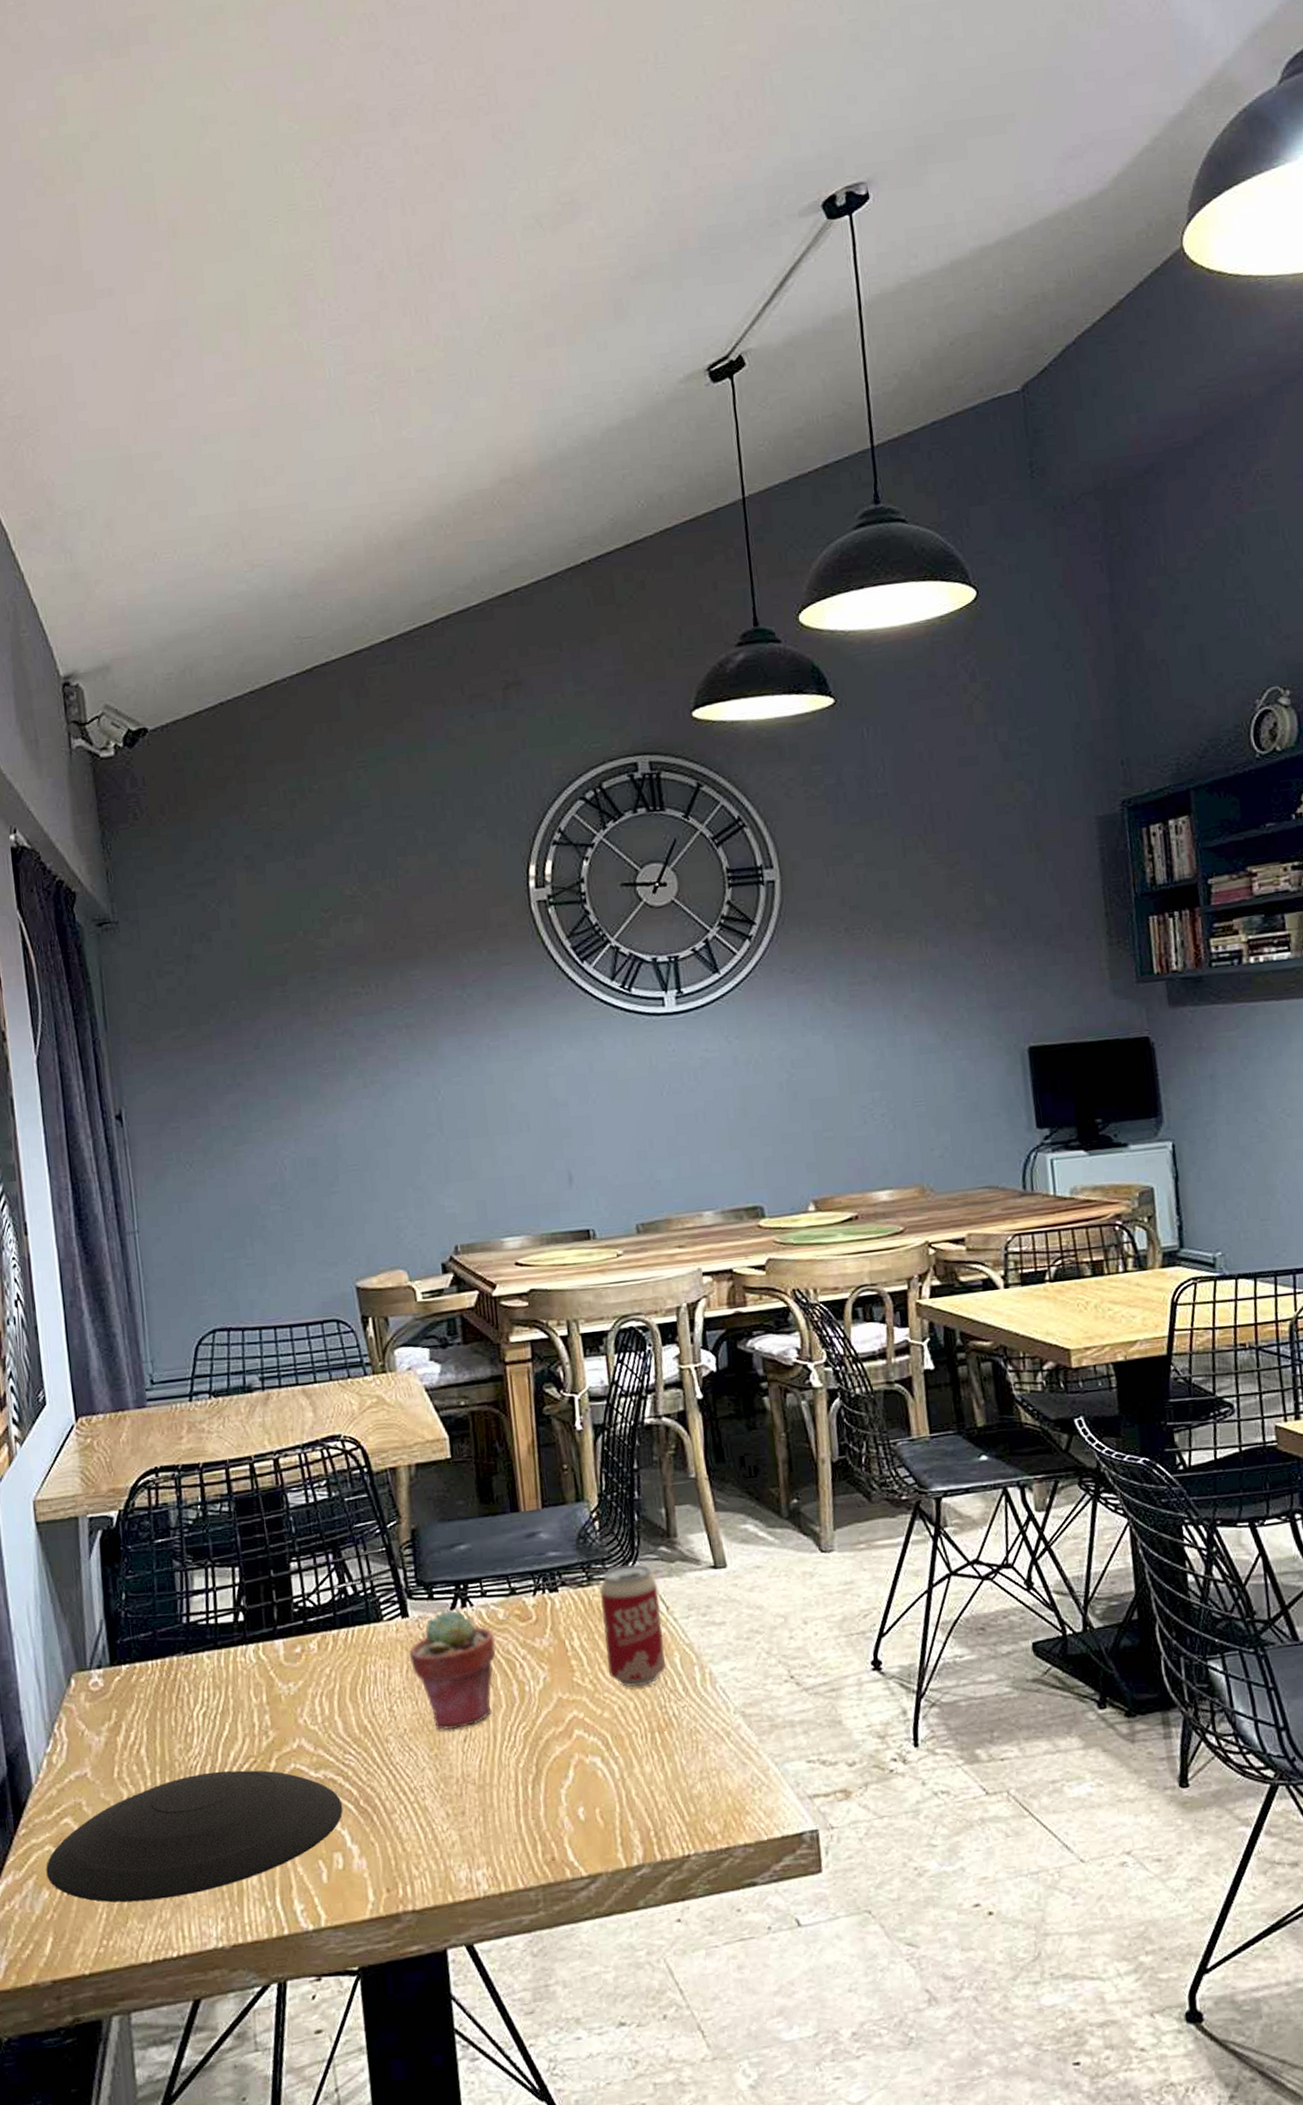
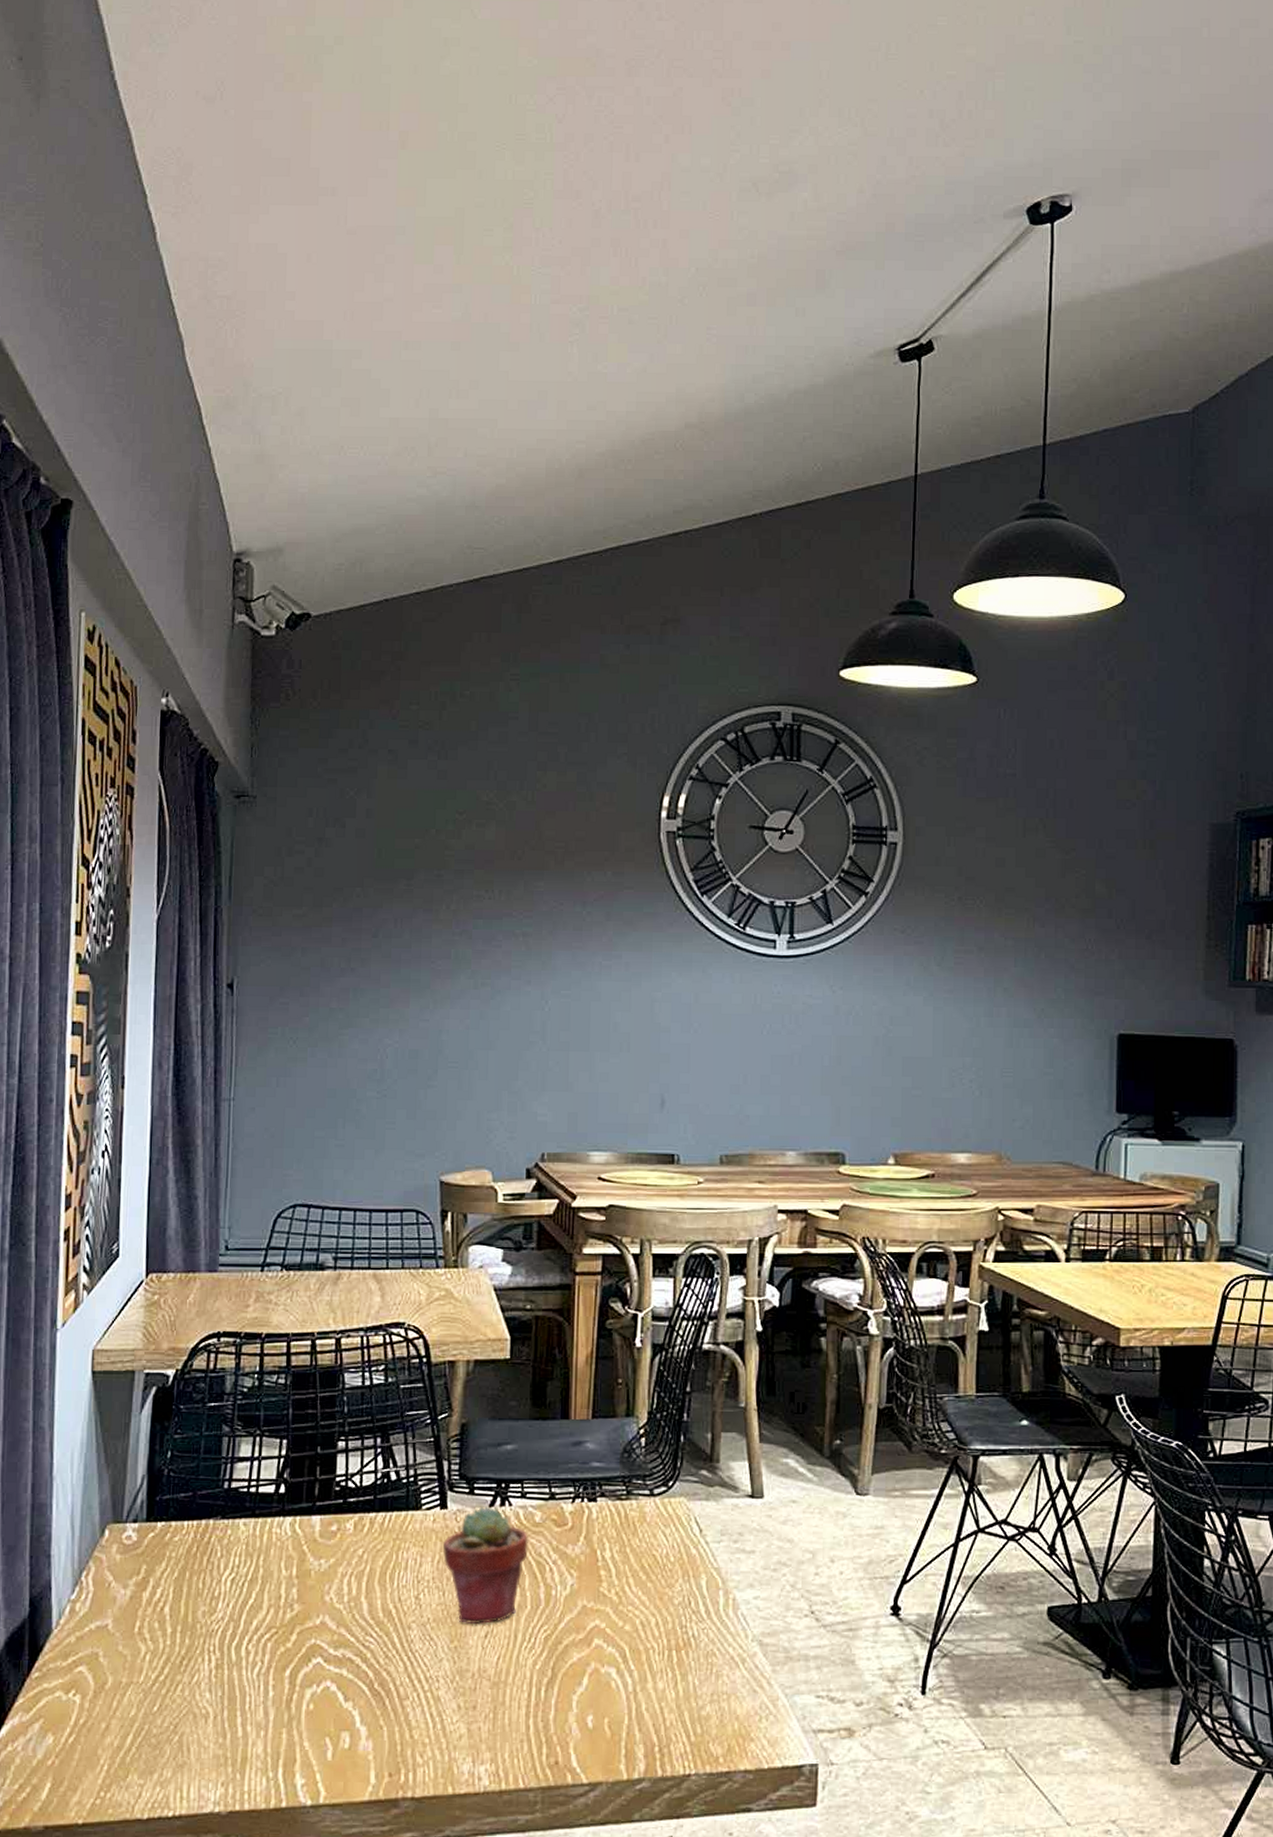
plate: present [46,1770,343,1903] -> none [53,1638,357,1758]
beverage can: present [600,1564,666,1687] -> none [636,1484,694,1603]

